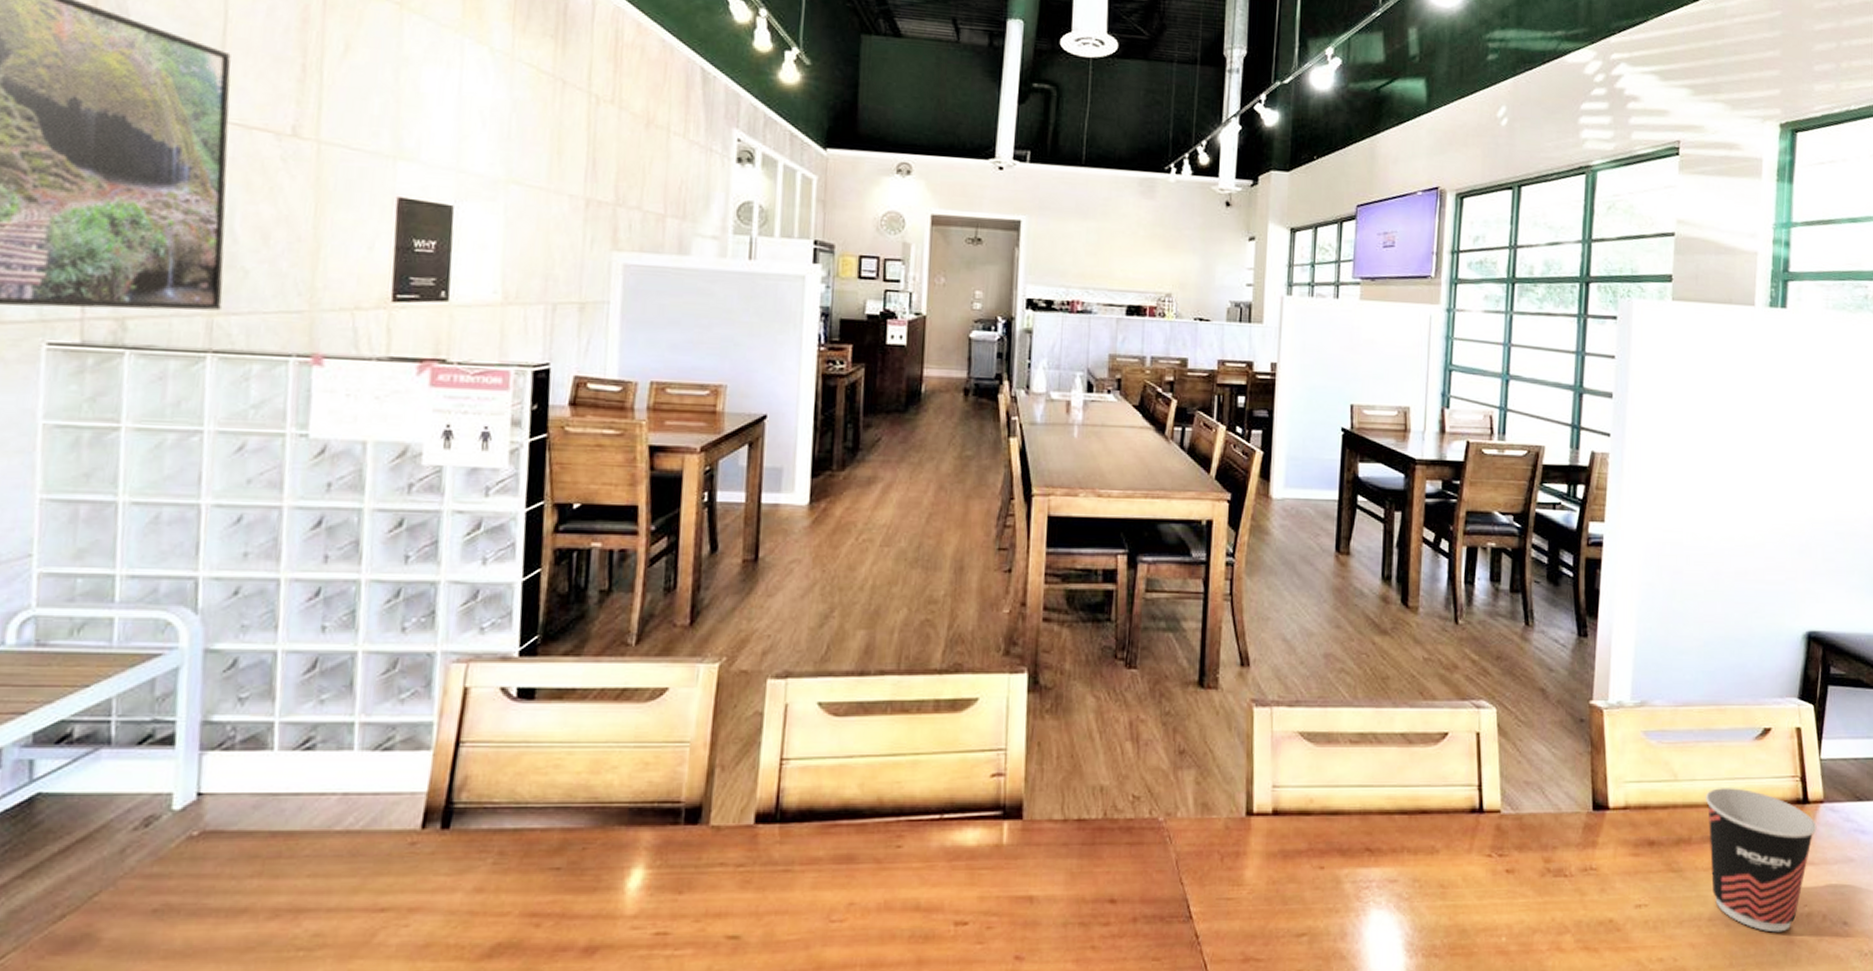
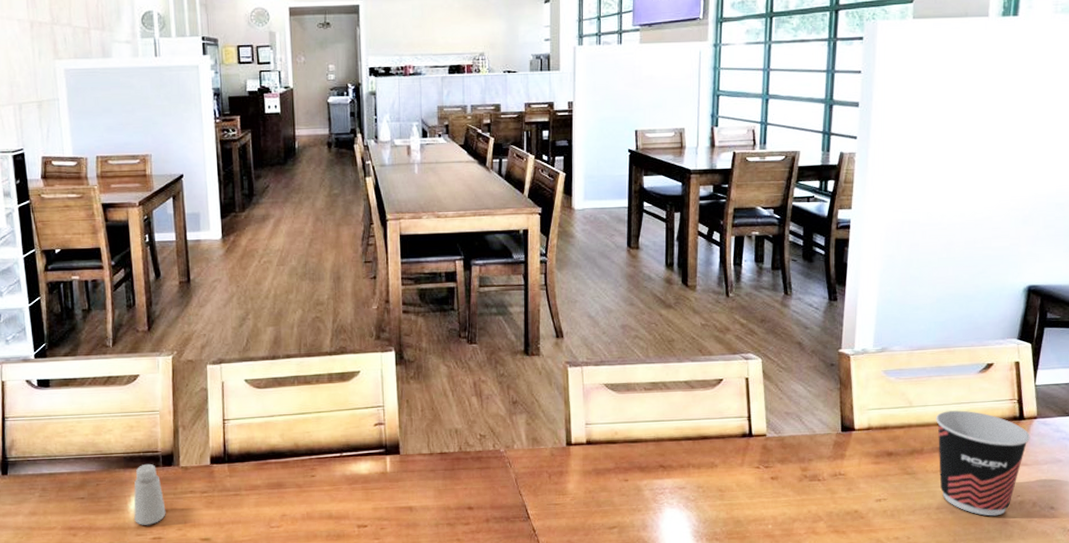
saltshaker: none [631,819,681,913] -> present [133,463,166,525]

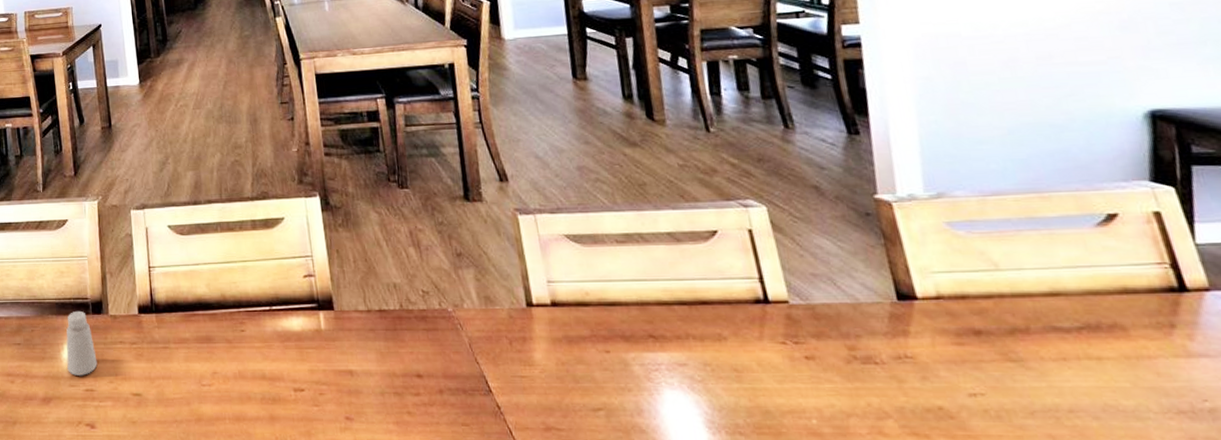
cup: present [935,410,1031,516] -> none [1039,276,1206,428]

